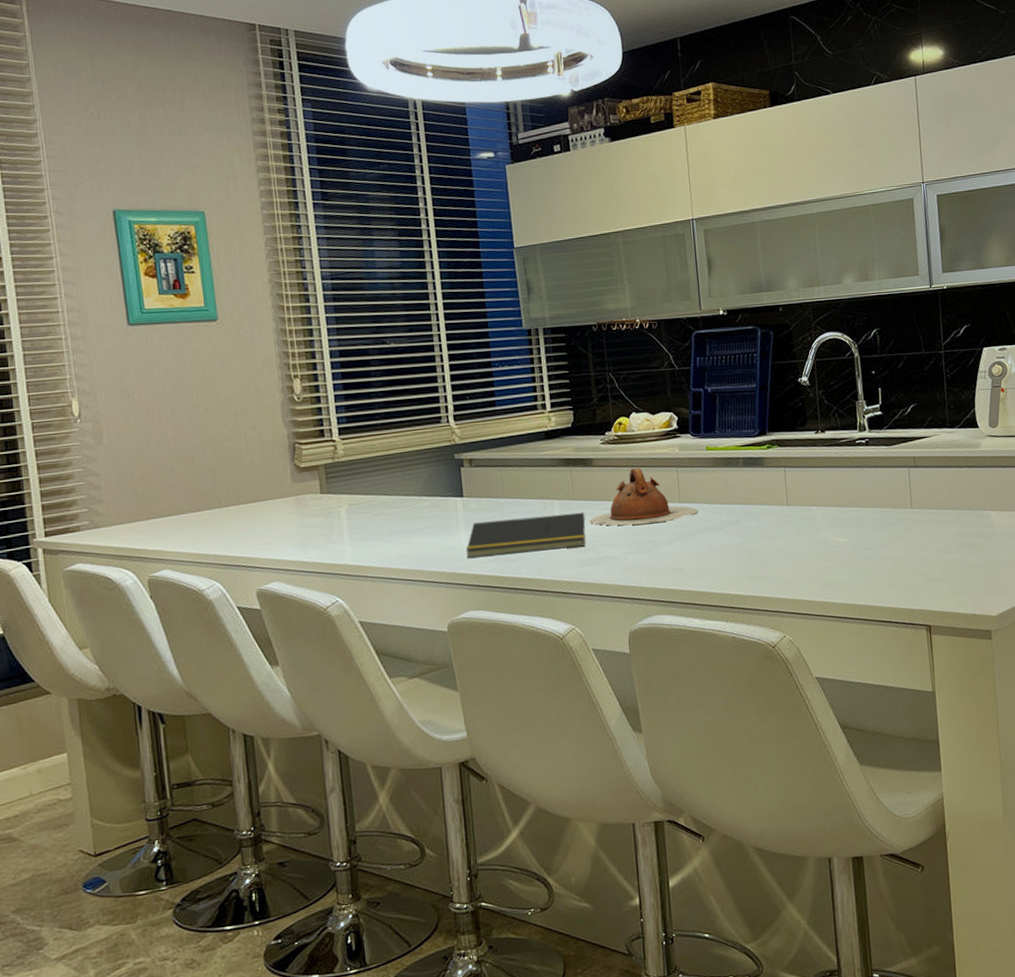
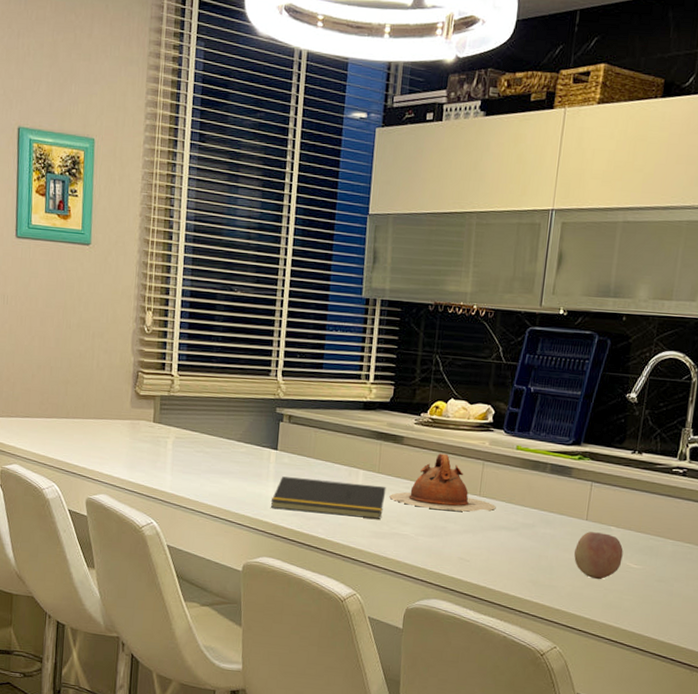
fruit: none [783,514,829,561] -> present [574,531,624,580]

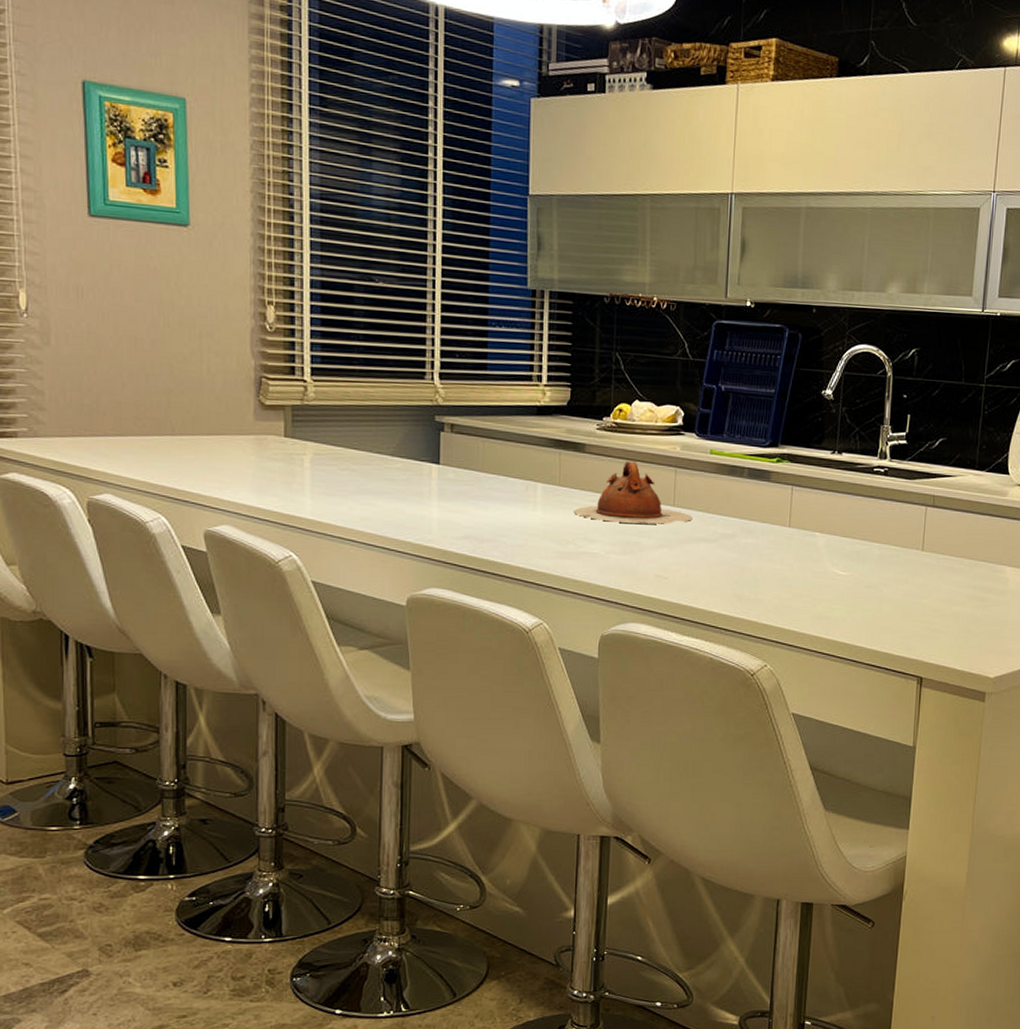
notepad: present [270,476,386,519] -> none [435,494,570,537]
fruit: present [574,531,624,580] -> none [779,539,830,590]

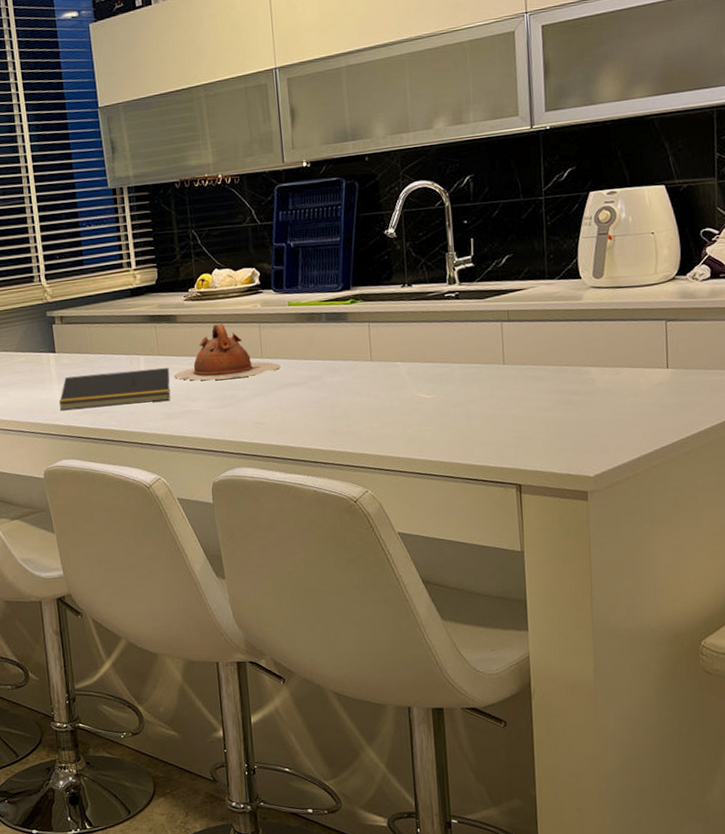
notepad: none [435,494,570,537] -> present [59,367,170,410]

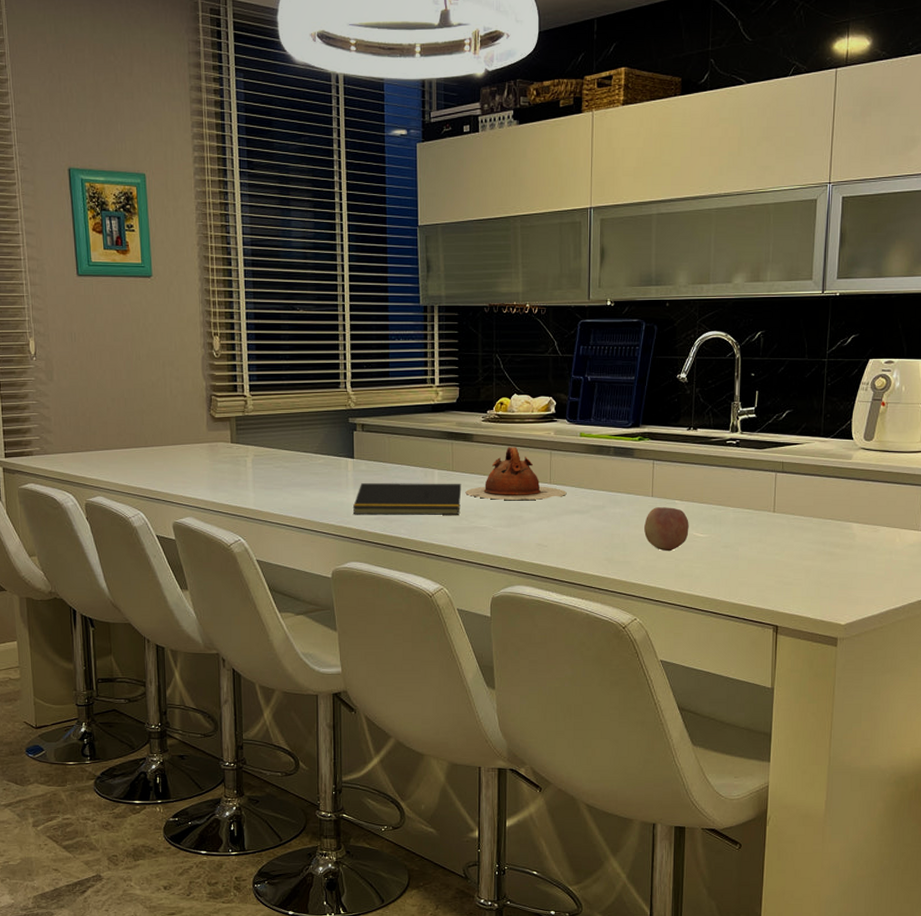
fruit: none [366,370,415,417] -> present [644,507,689,552]

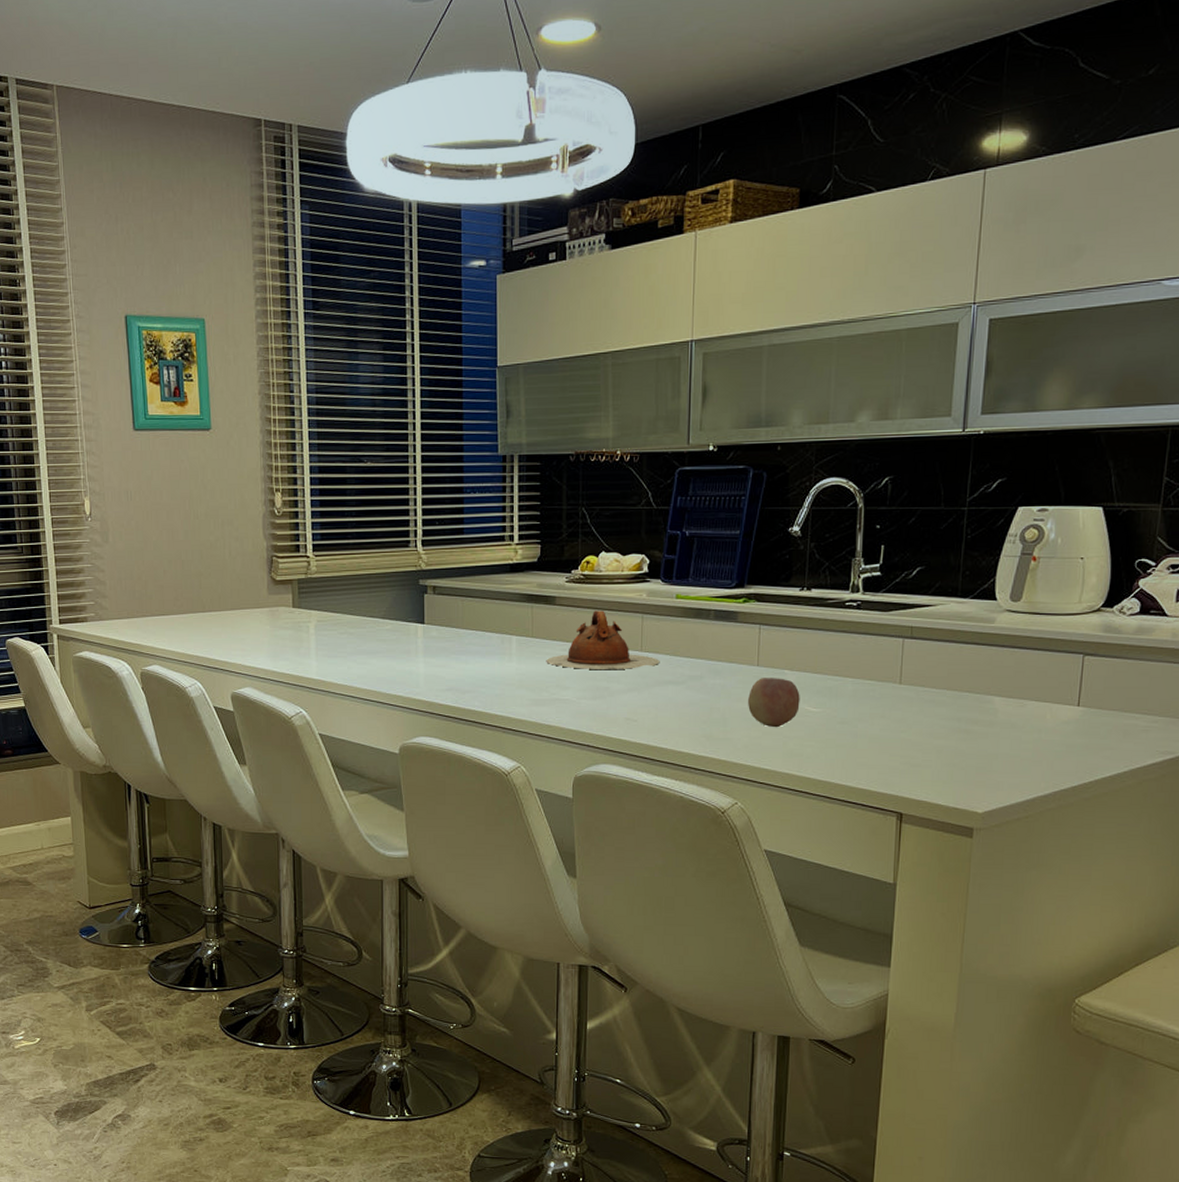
notepad: present [352,483,462,515] -> none [422,650,542,686]

